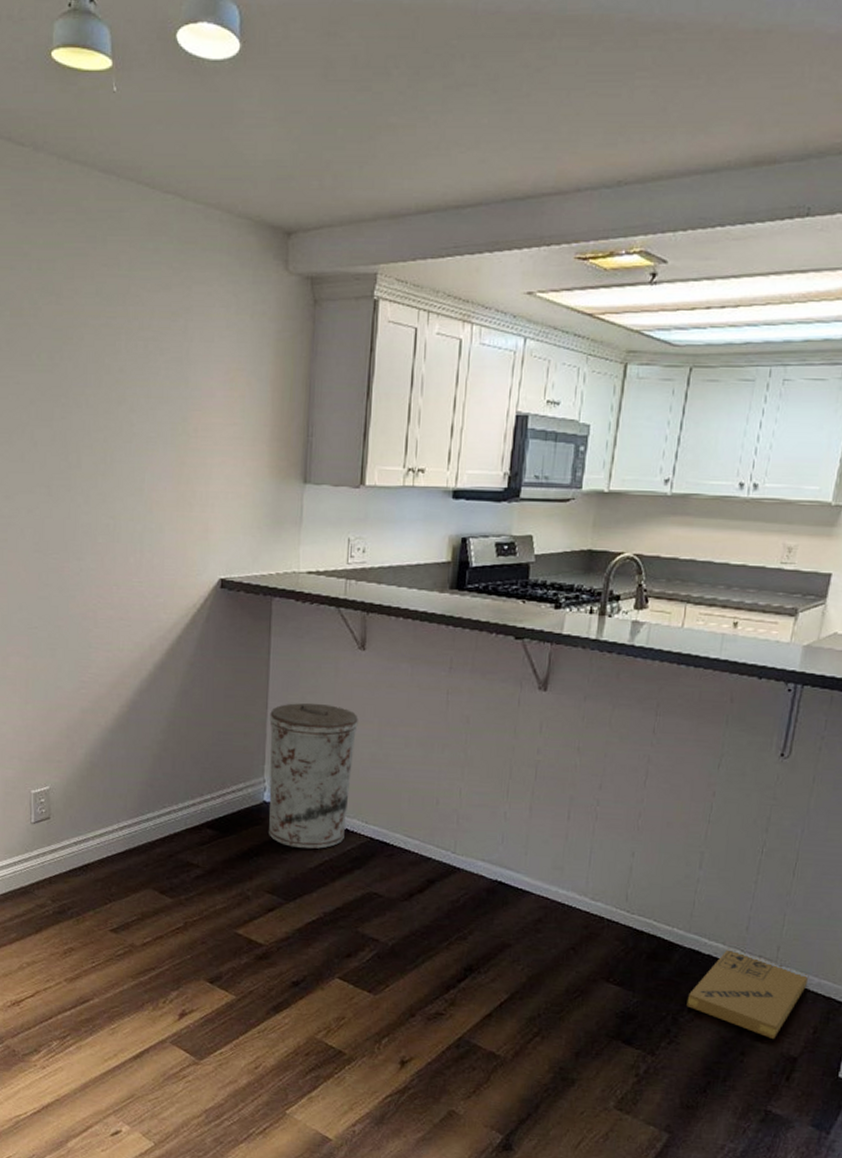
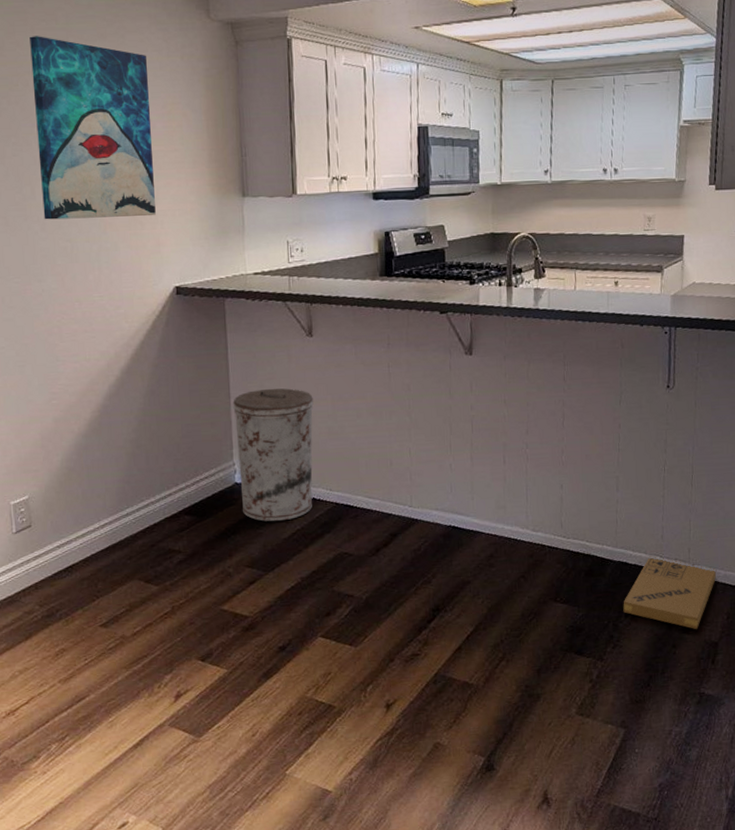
wall art: none [88,283,213,498] -> present [30,36,156,220]

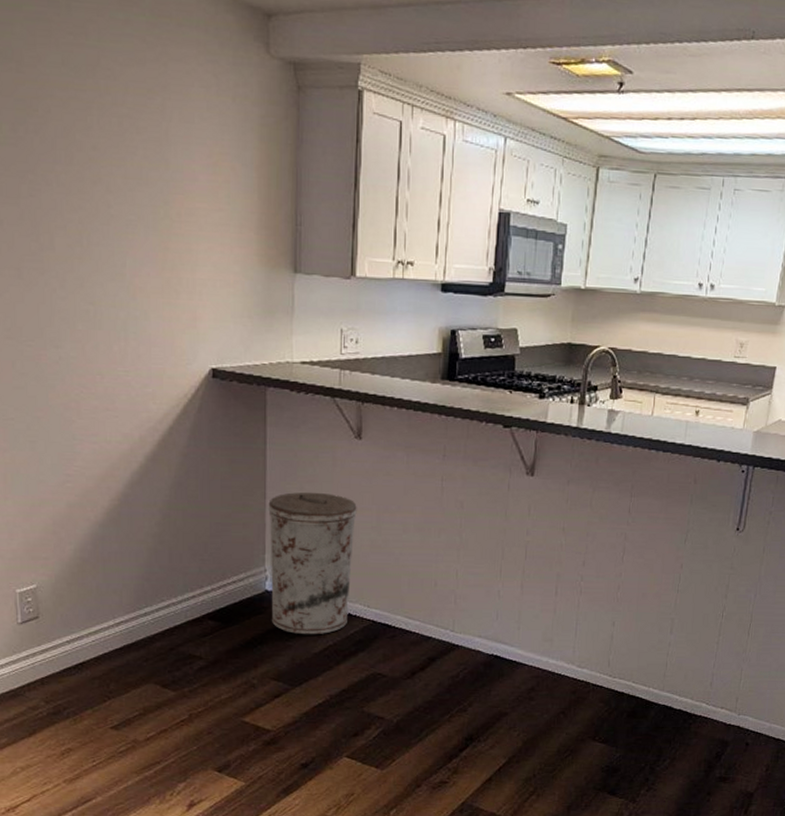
wall art: present [30,36,156,220] -> none [53,51,193,285]
cardboard box: present [623,556,717,629] -> none [662,702,762,778]

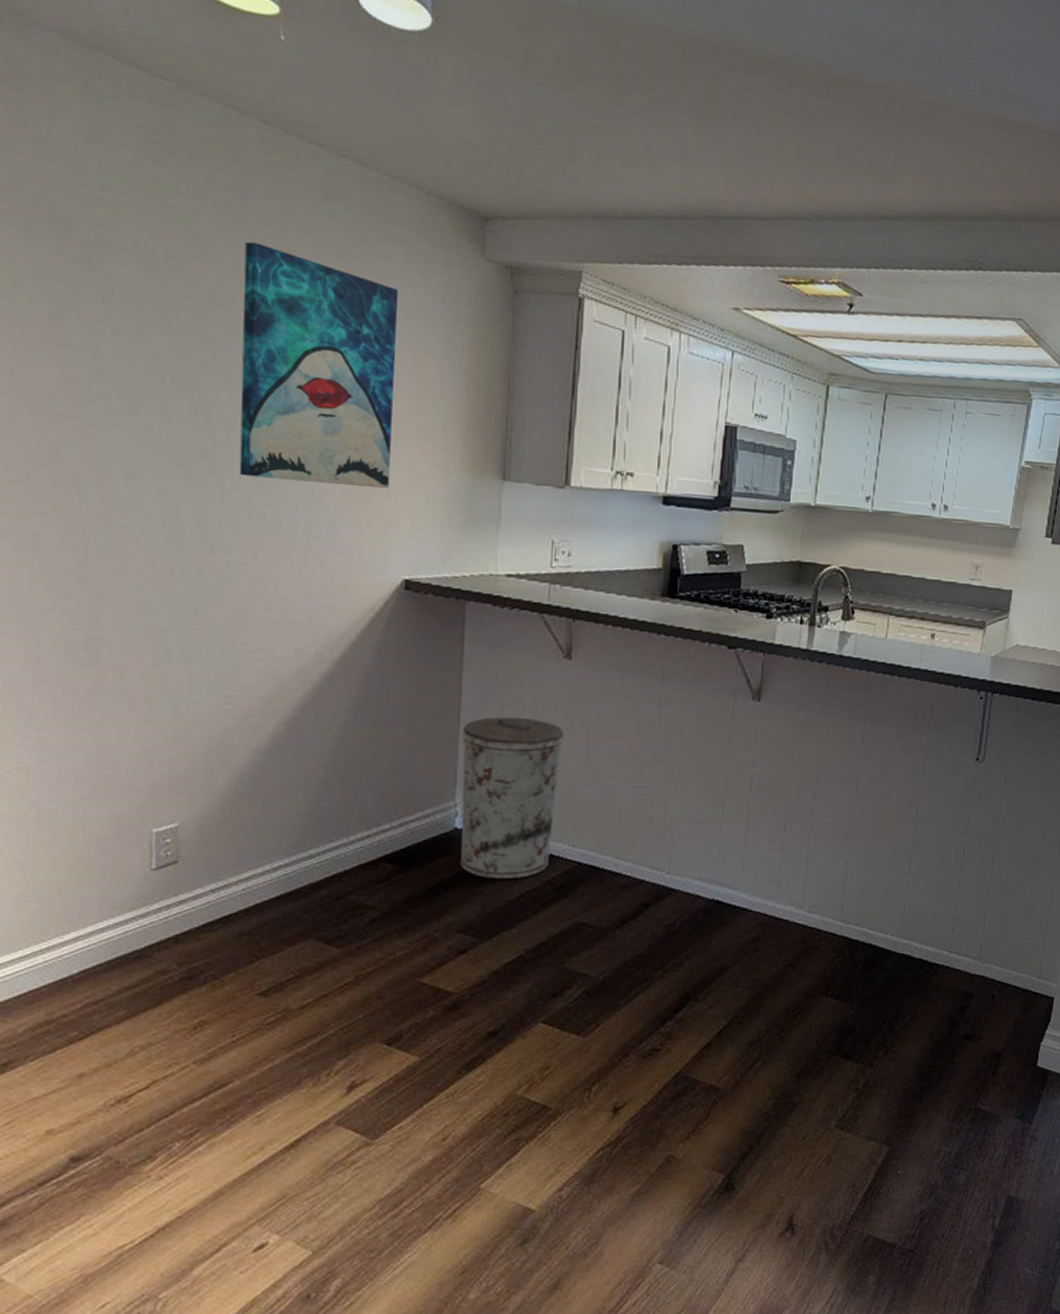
wall art: none [53,51,193,285] -> present [239,241,398,489]

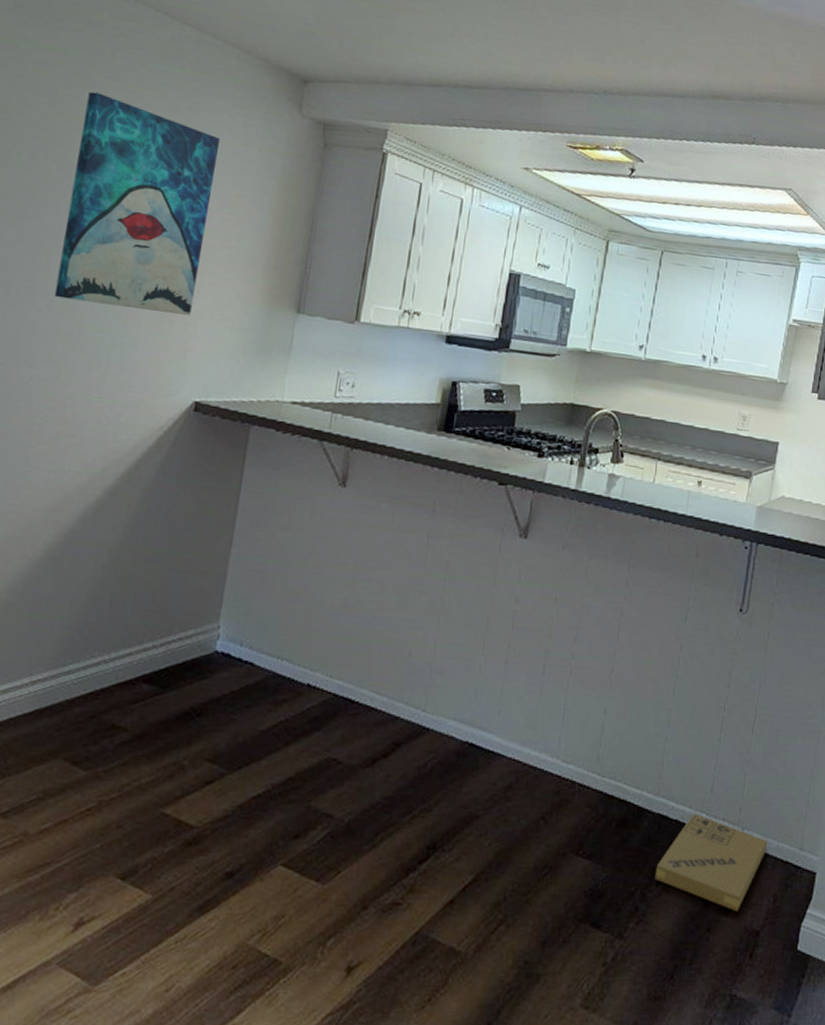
trash can: present [461,716,564,880] -> none [217,540,332,708]
cardboard box: none [901,950,1009,1036] -> present [655,812,769,911]

